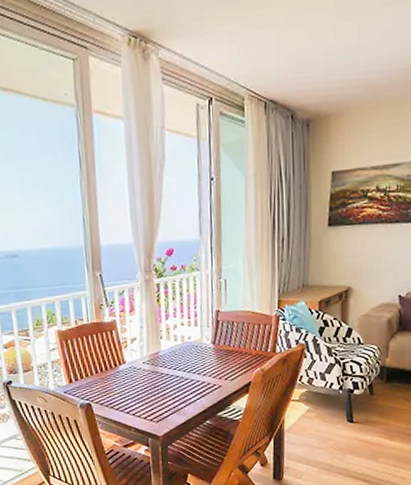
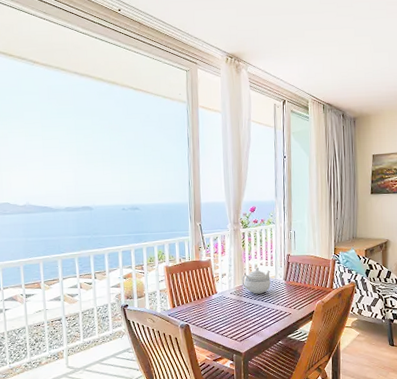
teapot: none [157,328,195,363] -> present [242,267,271,295]

